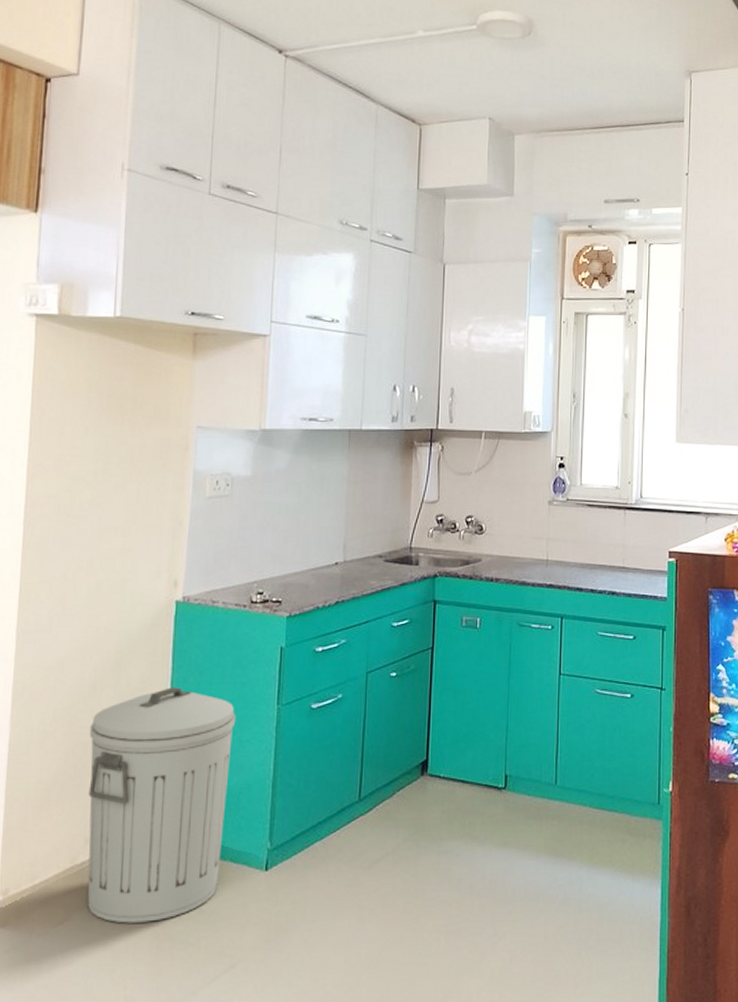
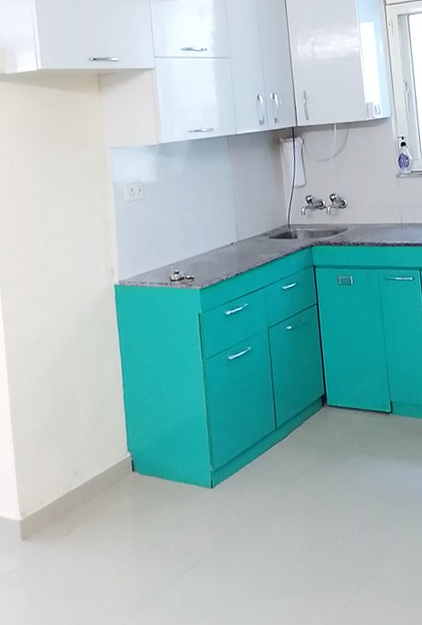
trash can: present [87,687,236,924] -> none [65,351,177,534]

